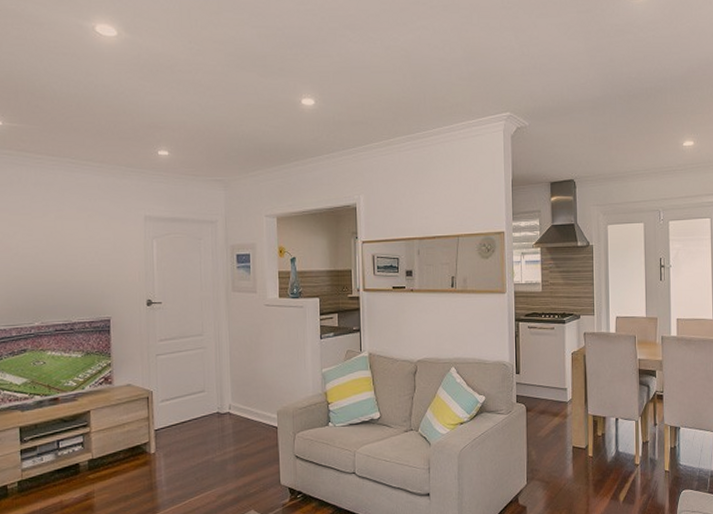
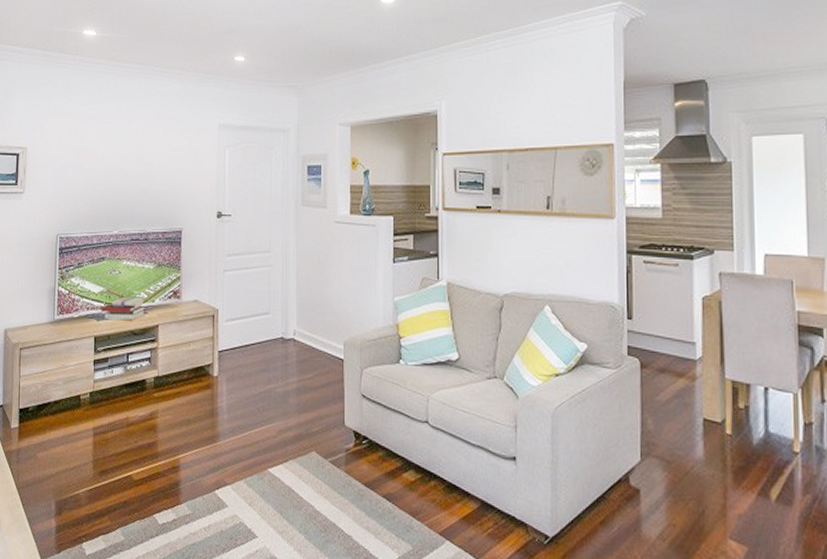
books: none [25,385,75,410] -> present [101,296,145,321]

